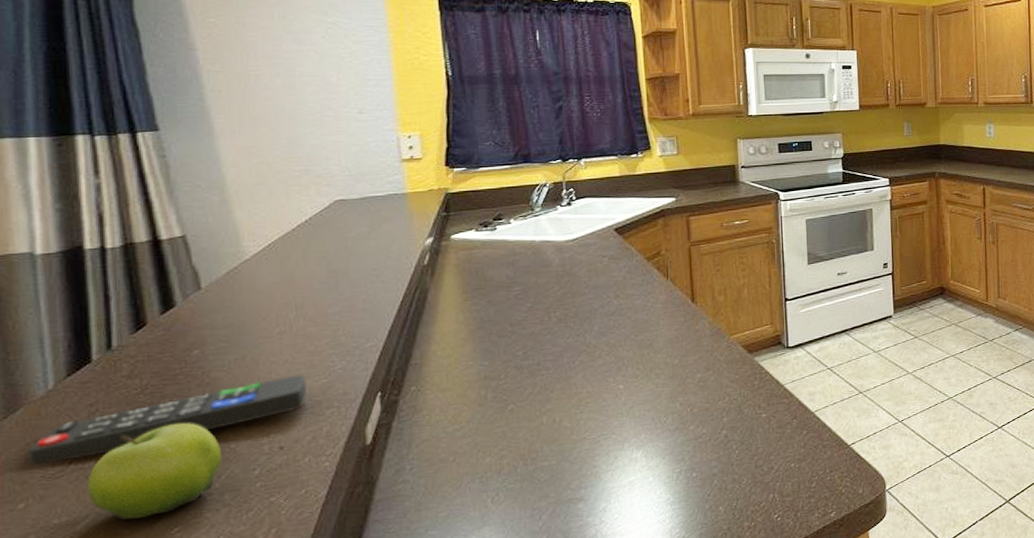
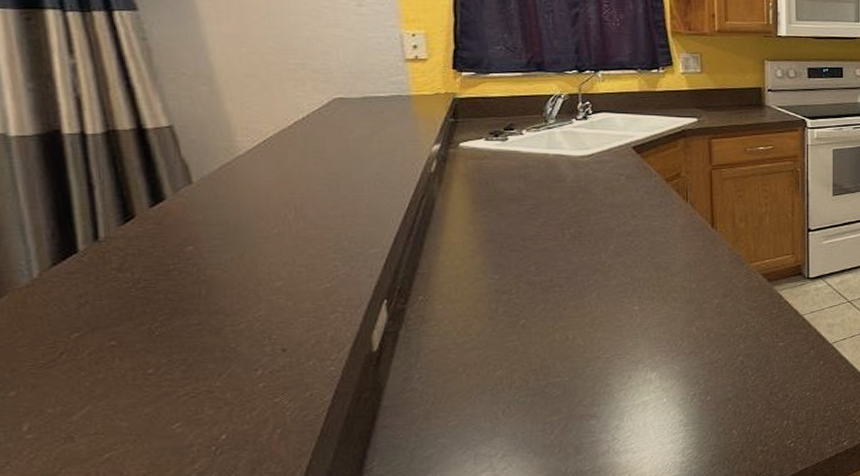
remote control: present [26,374,306,465] -> none [14,277,309,353]
fruit: present [87,422,222,520] -> none [81,319,222,413]

